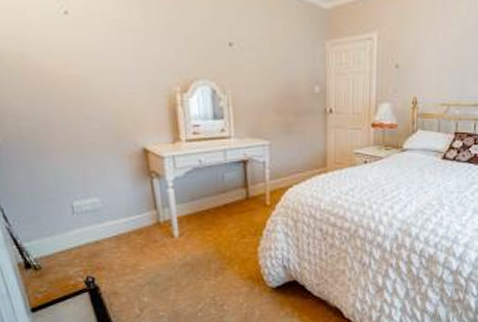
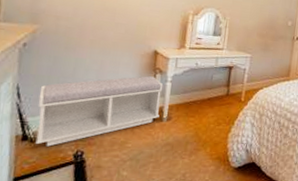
bench: none [25,183,169,274] -> present [35,76,164,147]

